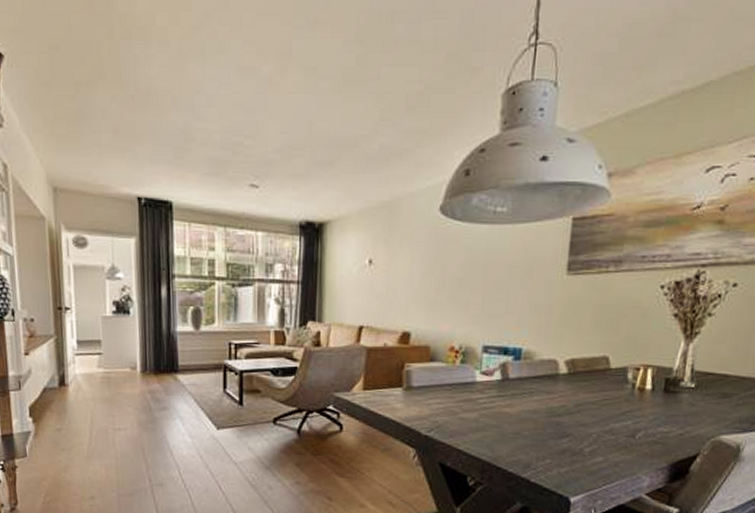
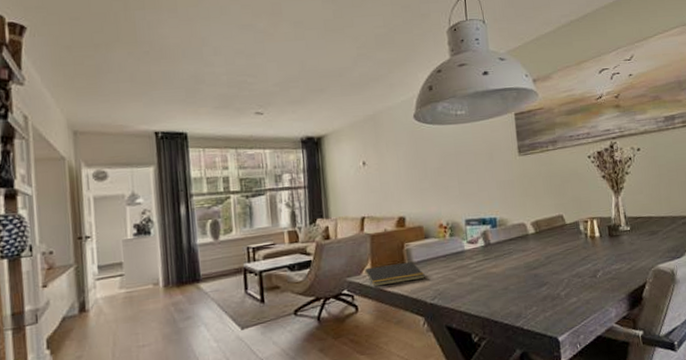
notepad: none [355,384,424,408] -> present [364,261,425,287]

